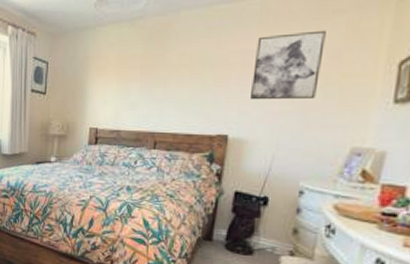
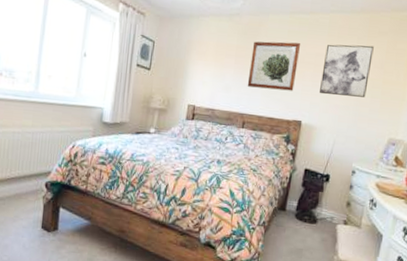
wall art: none [157,41,223,101] -> present [247,41,301,91]

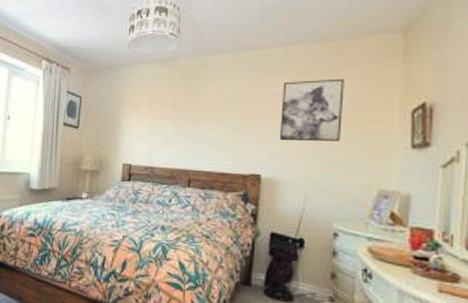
wall art: present [247,41,301,91] -> none [190,84,251,140]

